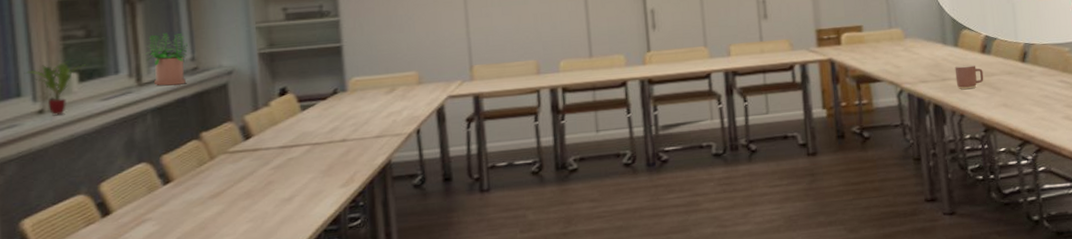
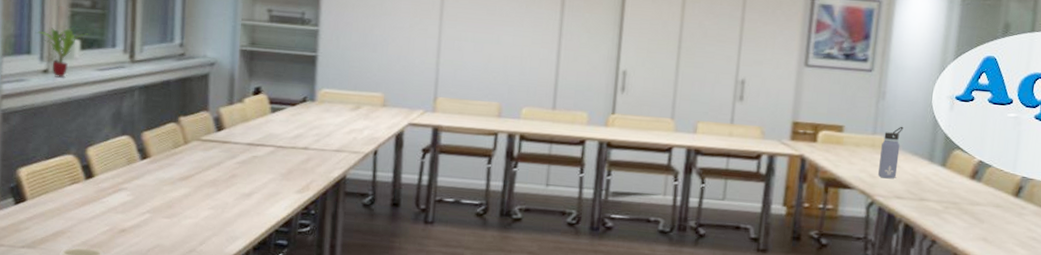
potted plant: present [145,32,188,86] -> none [140,15,179,68]
water bottle: none [899,17,918,67] -> present [878,126,904,179]
mug: present [954,64,984,89] -> none [934,187,968,215]

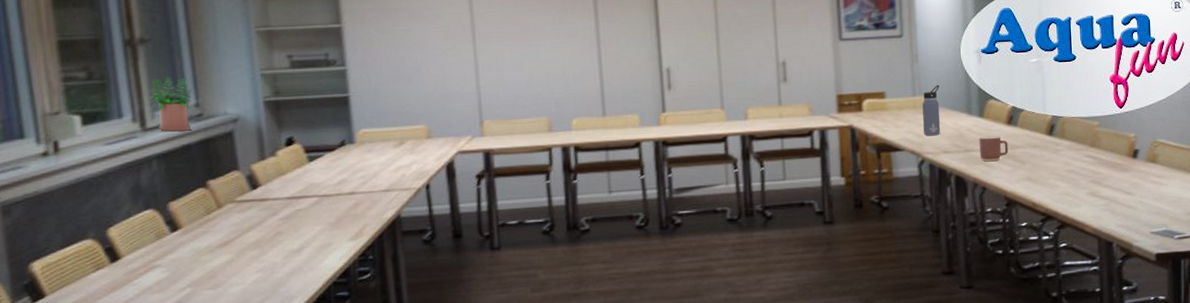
potted plant: present [35,27,90,77] -> none [26,103,91,158]
potted plant: none [140,15,179,68] -> present [149,77,192,132]
mug: none [934,187,968,215] -> present [979,136,1009,161]

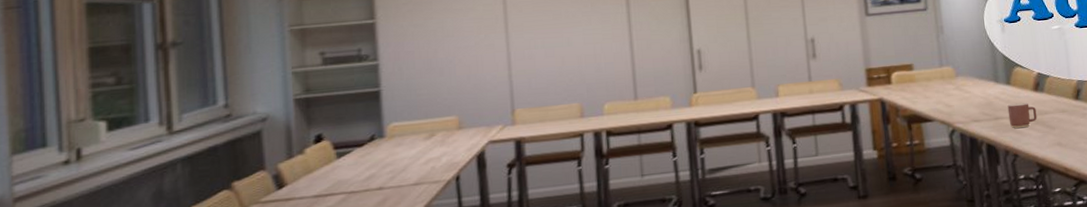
potted plant: present [149,77,192,132] -> none [177,78,221,134]
water bottle: present [922,84,941,136] -> none [950,55,970,106]

